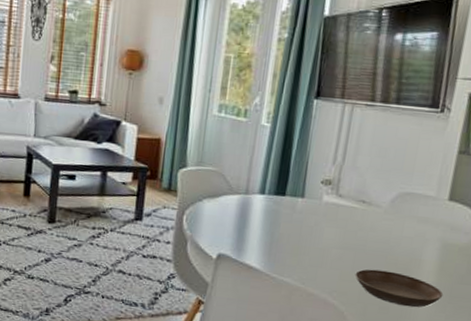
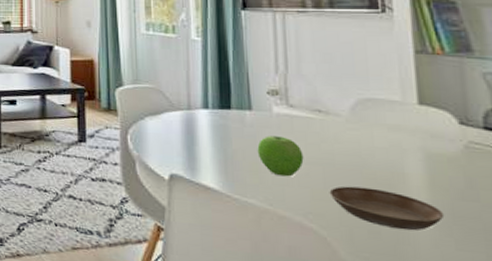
fruit: none [301,222,341,260] -> present [257,136,304,177]

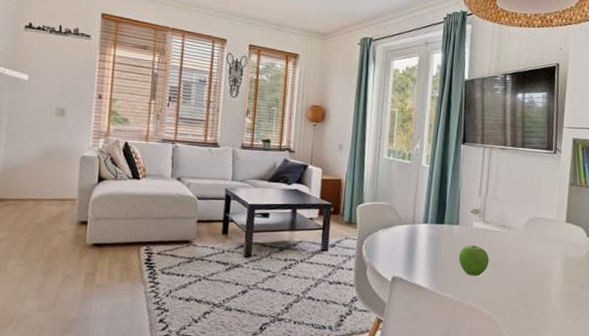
saucer: present [329,186,445,231] -> none [502,282,569,312]

